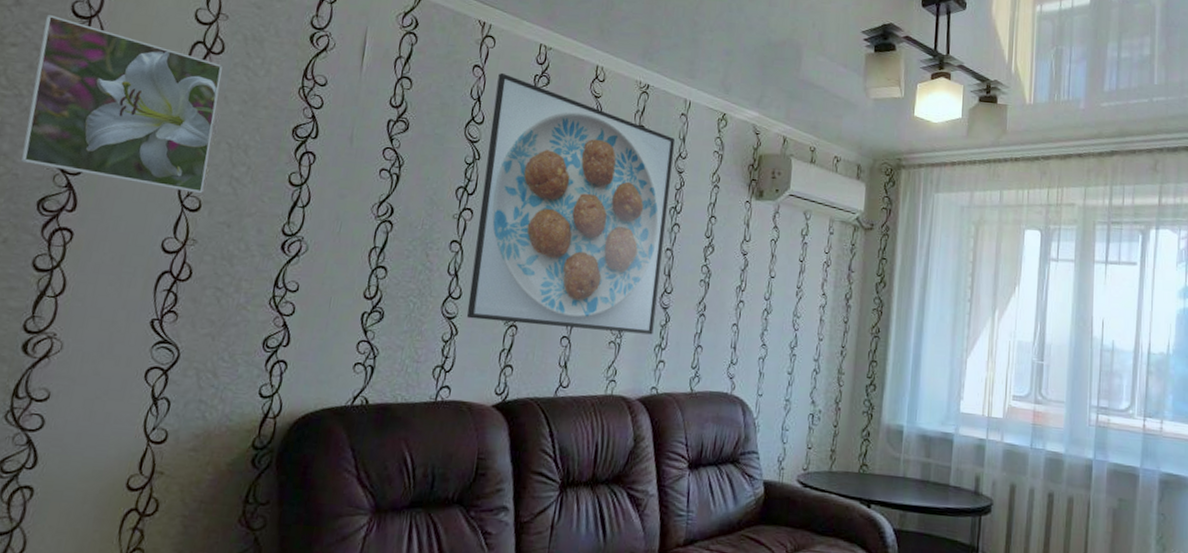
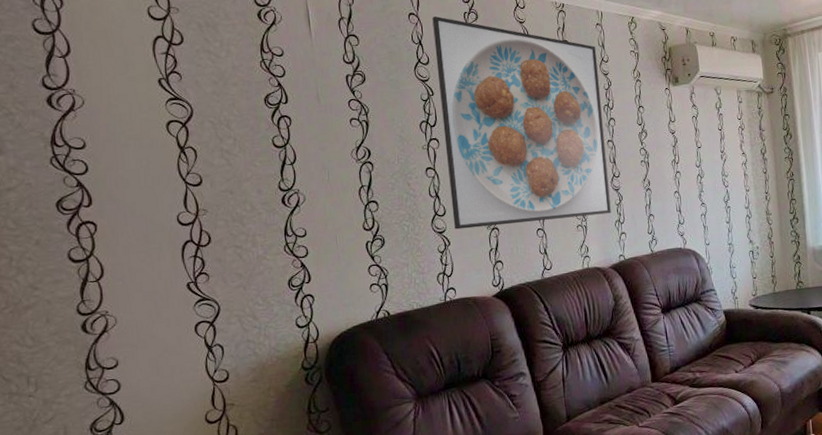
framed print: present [21,15,223,194] -> none [11,36,200,173]

